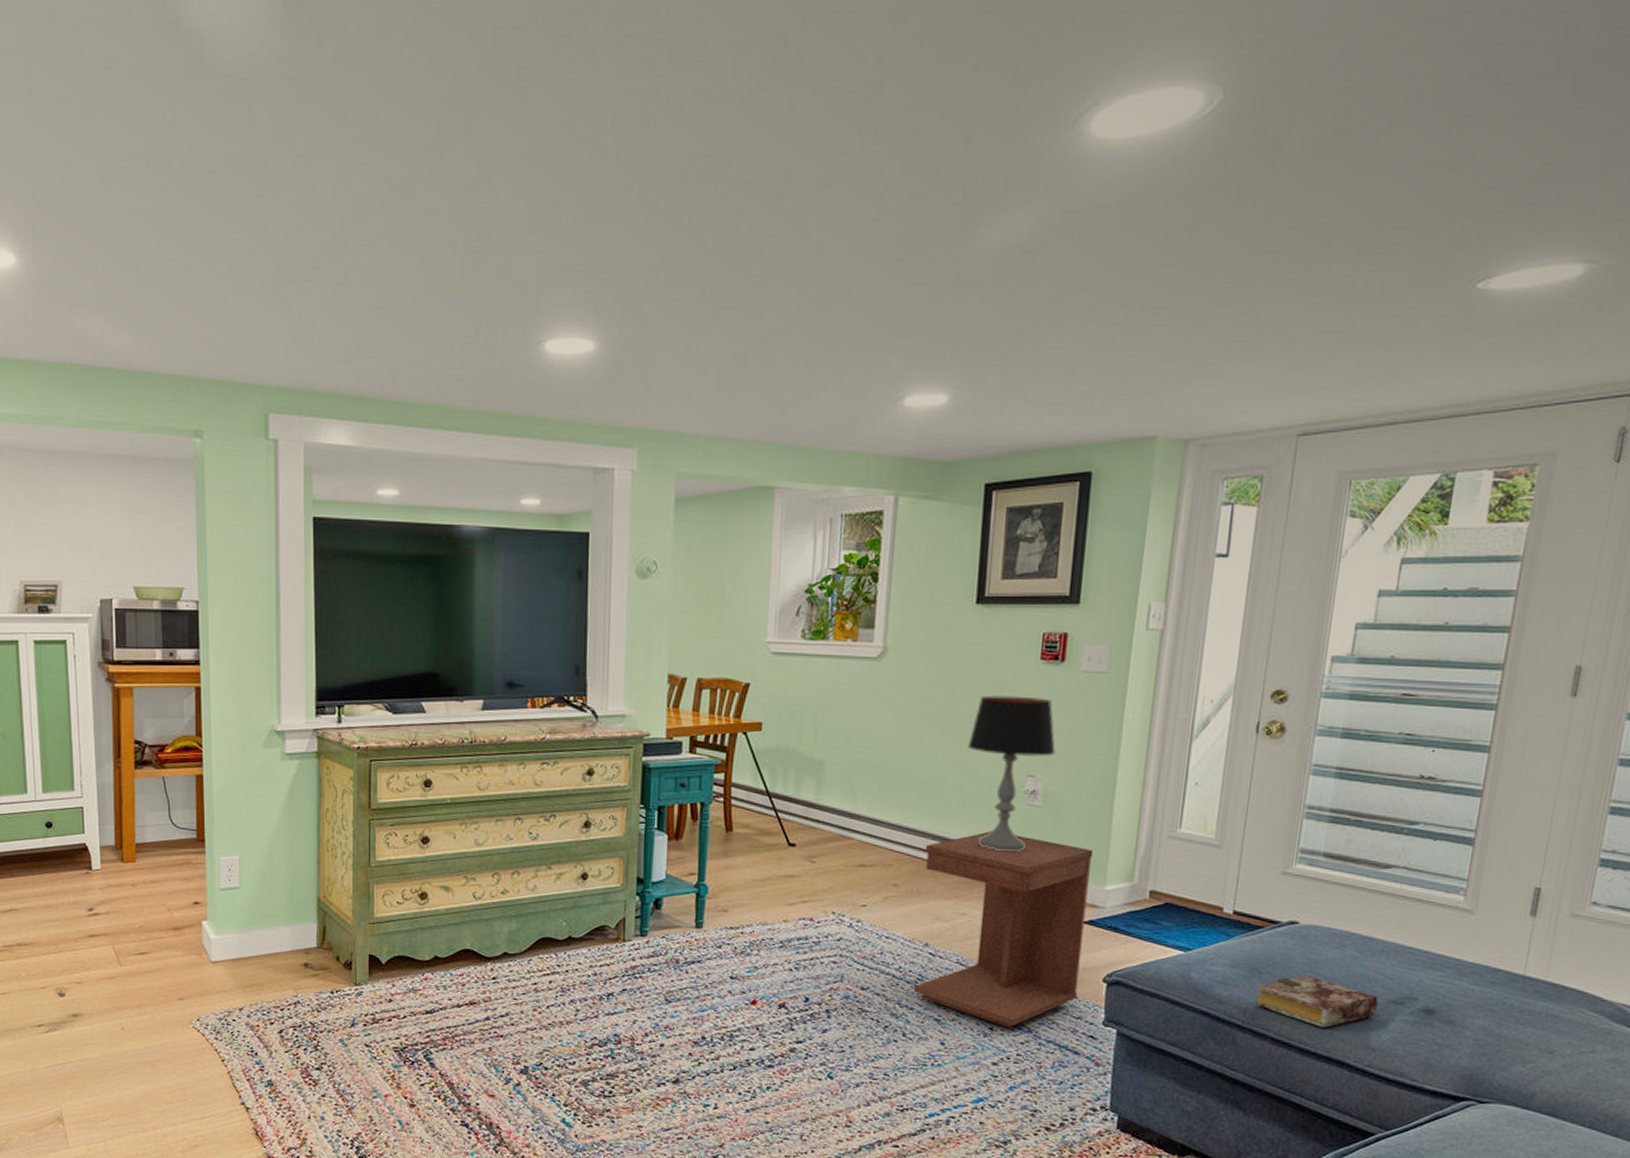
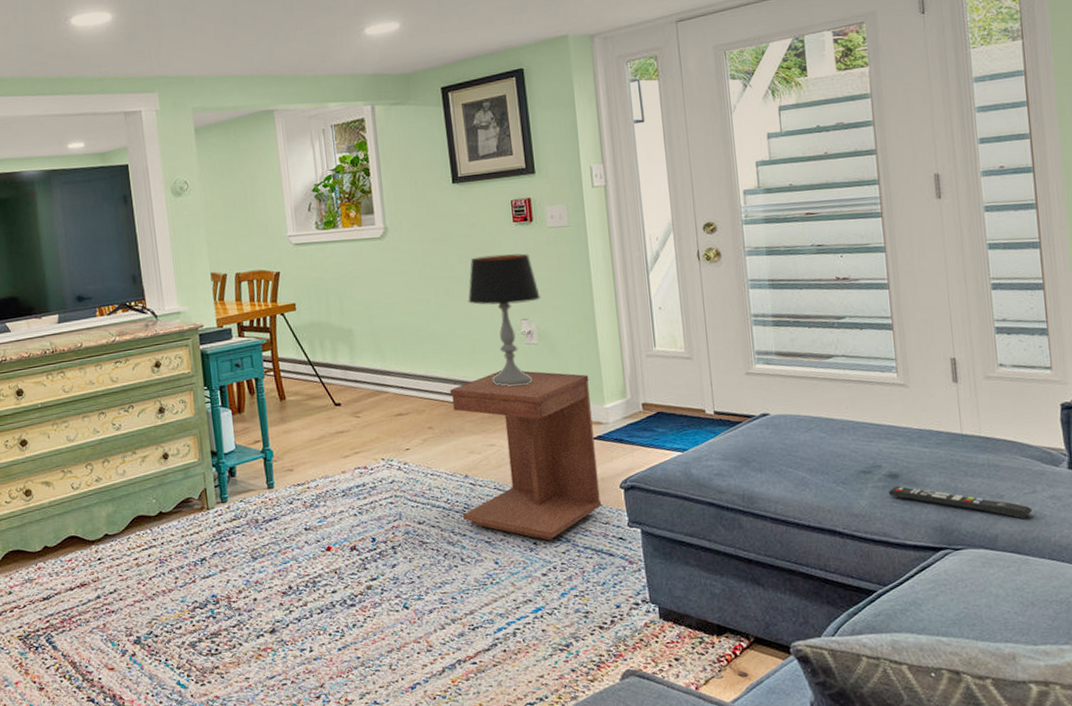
book: present [1254,975,1379,1028] -> none [748,458,852,503]
remote control: none [1417,1023,1585,1080] -> present [888,486,1033,519]

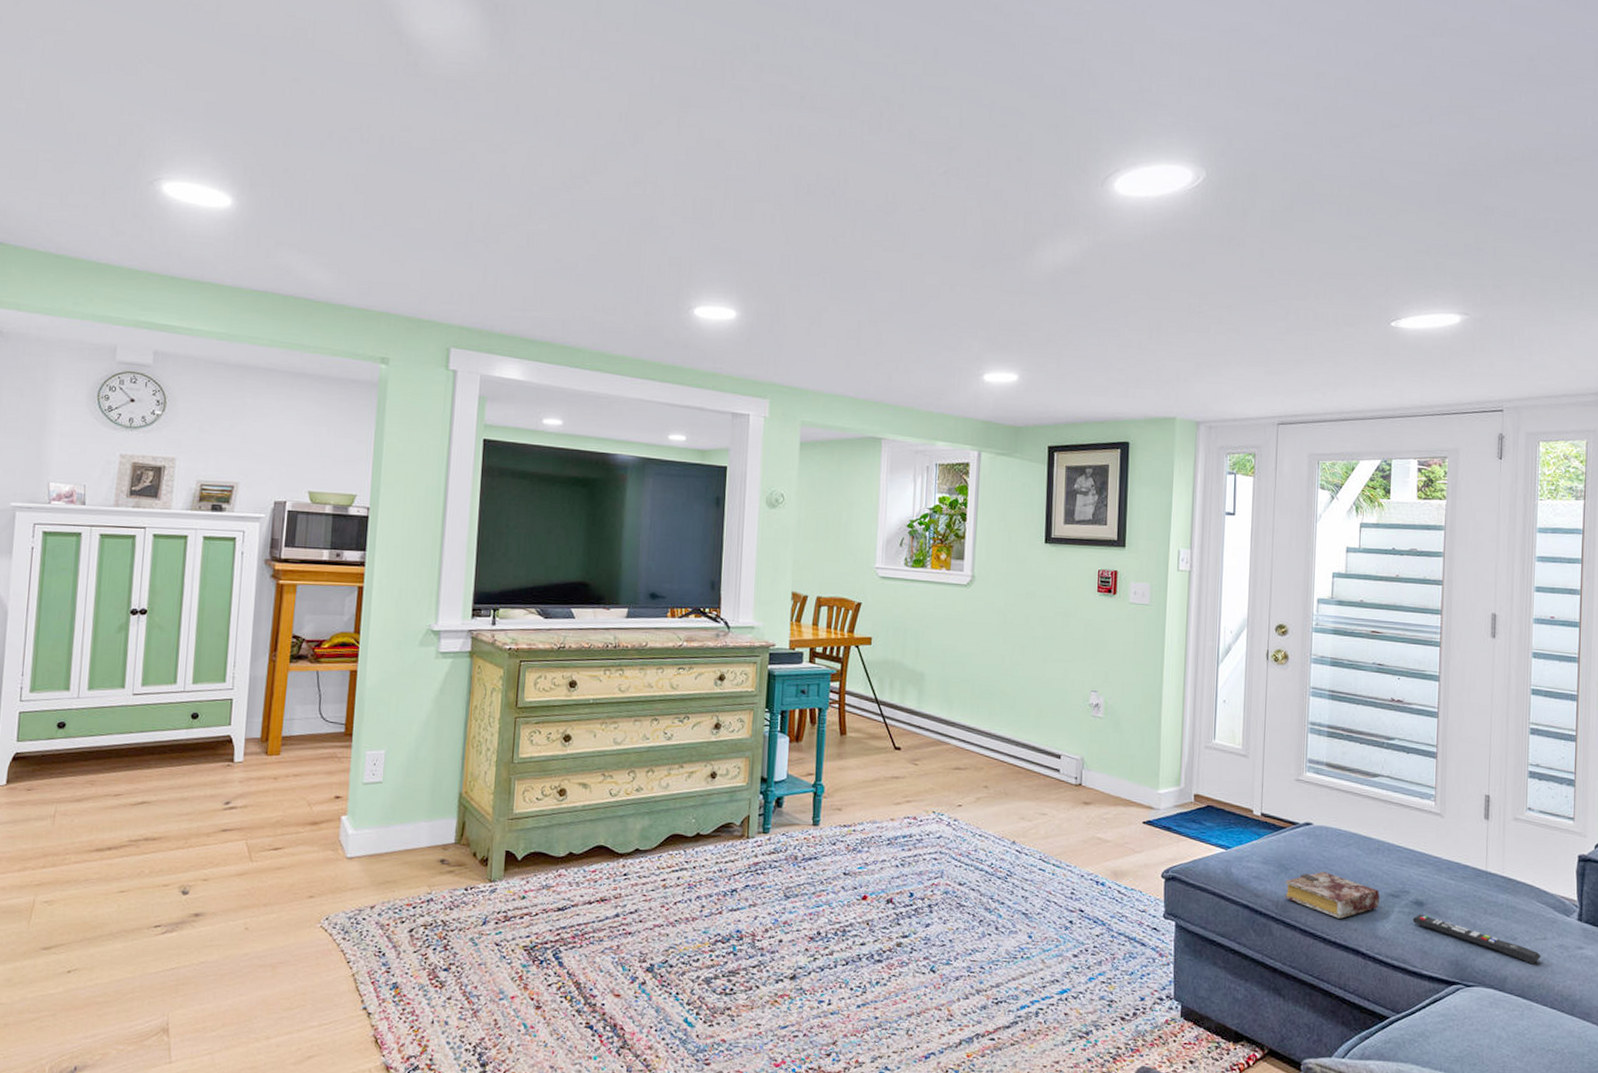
side table: present [450,370,602,541] -> none [1004,739,1148,921]
table lamp: present [468,253,540,387] -> none [1042,620,1113,759]
book: none [748,458,852,503] -> present [1284,871,1380,919]

